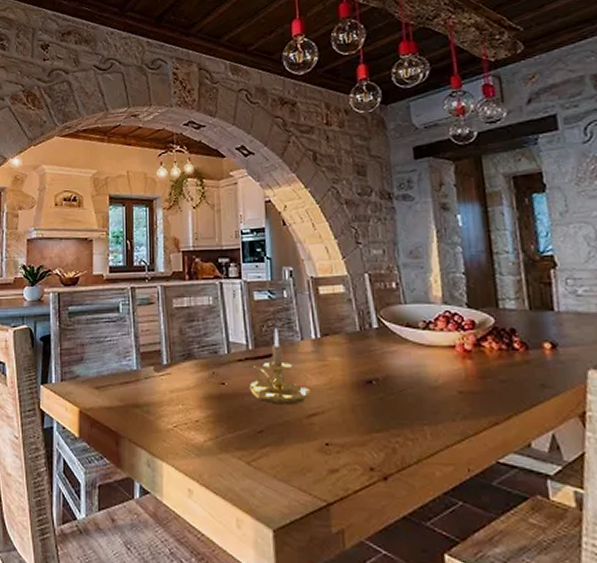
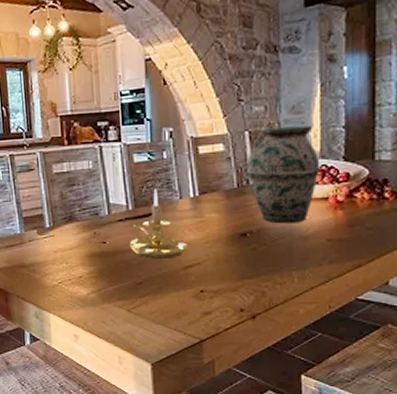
vase: none [368,270,444,372] -> present [247,125,320,224]

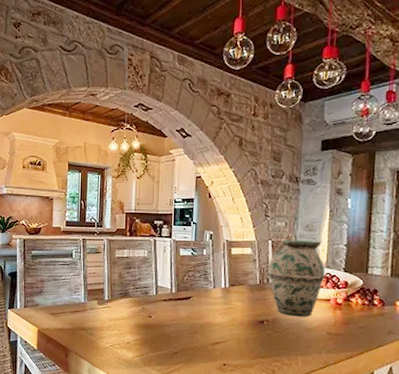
candle holder: present [129,187,188,259] -> none [170,277,216,335]

